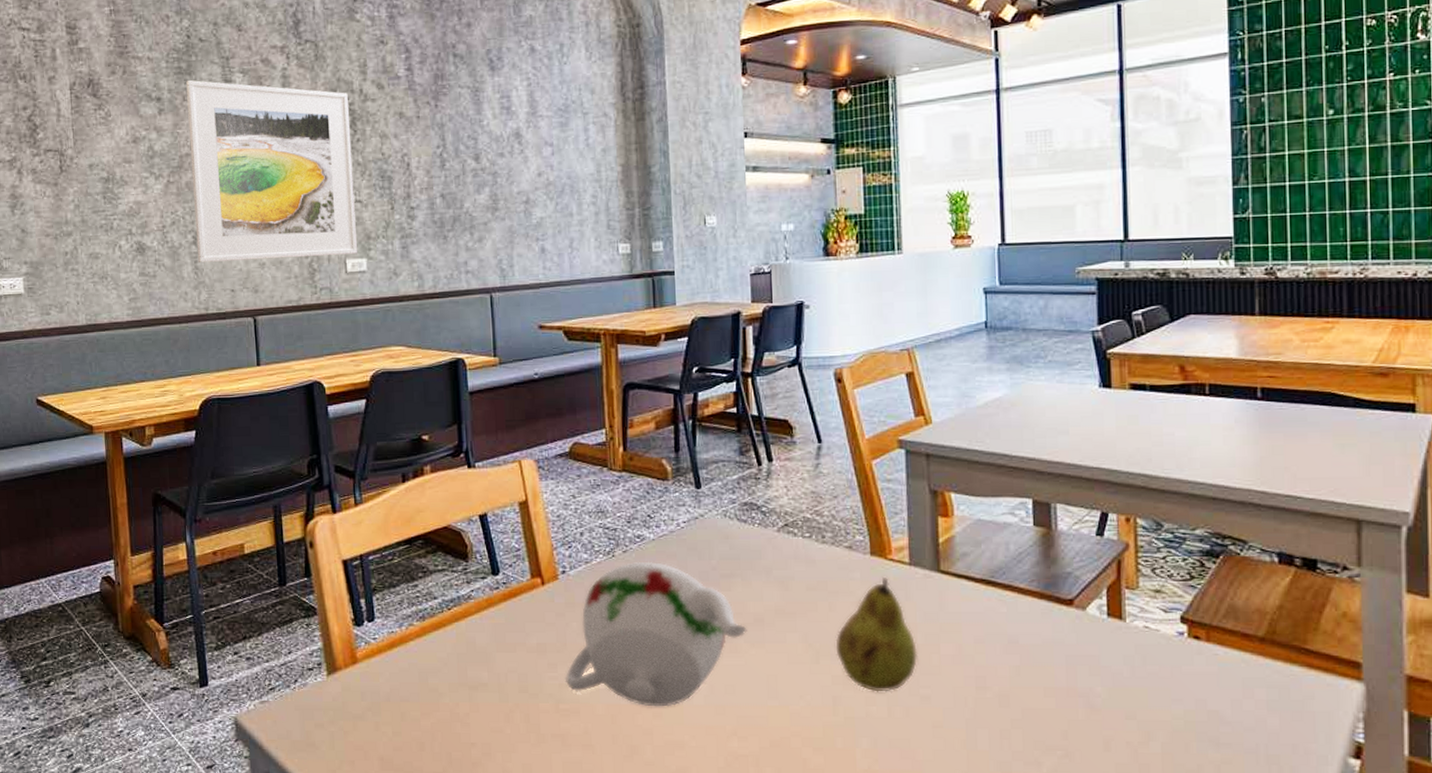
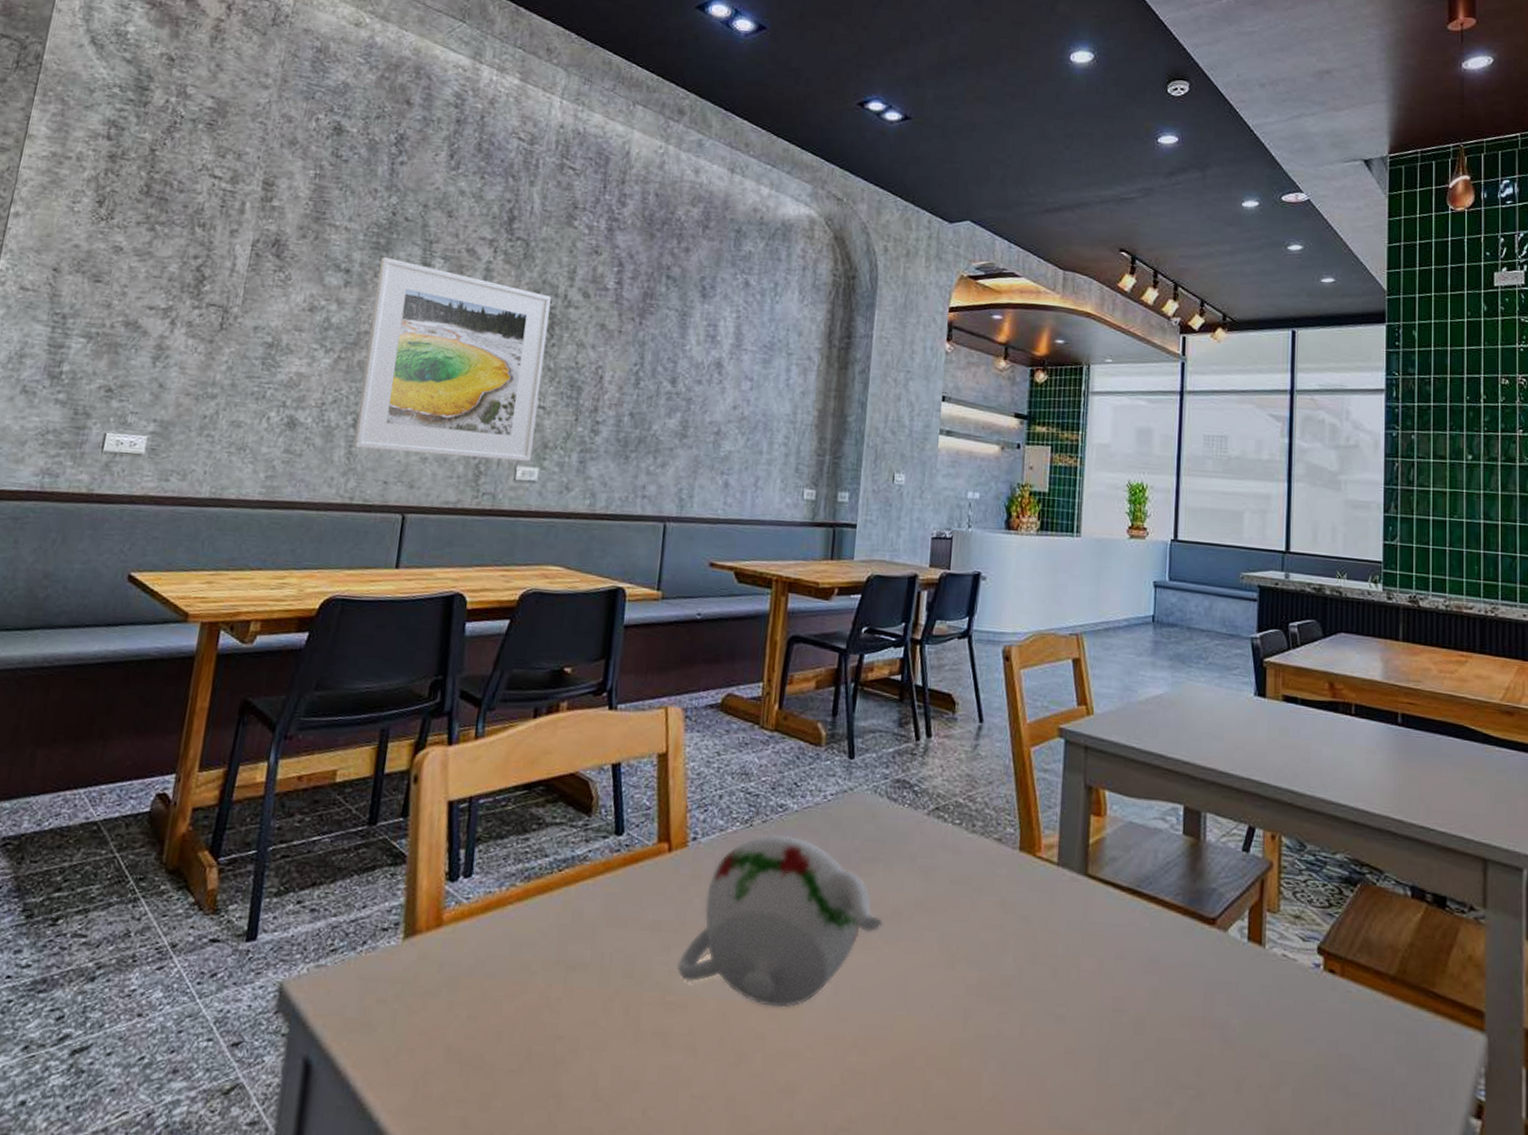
fruit: present [835,578,918,692] -> none [973,877,1058,1009]

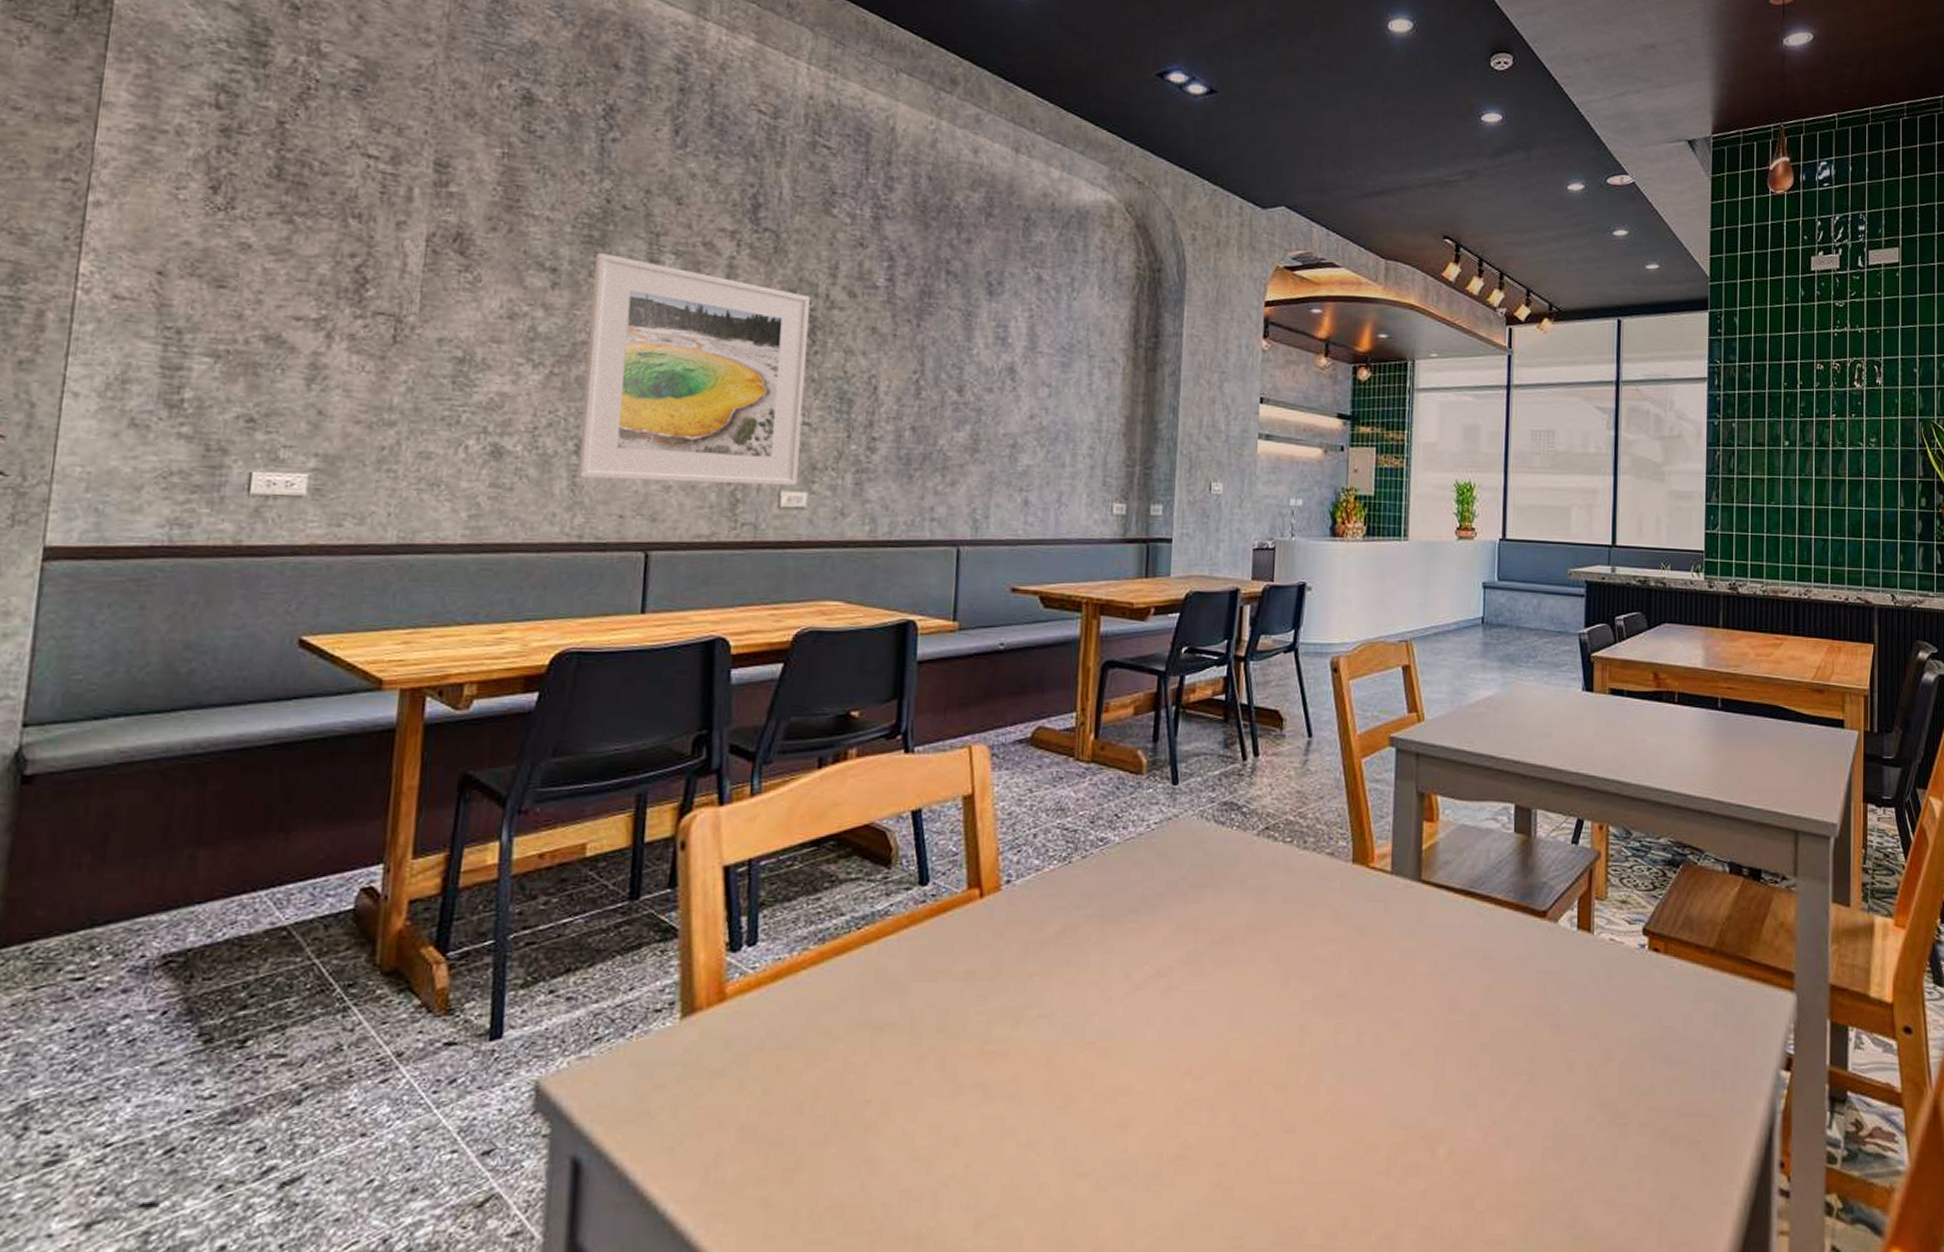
teapot: present [676,834,883,1008] -> none [995,868,1214,1045]

